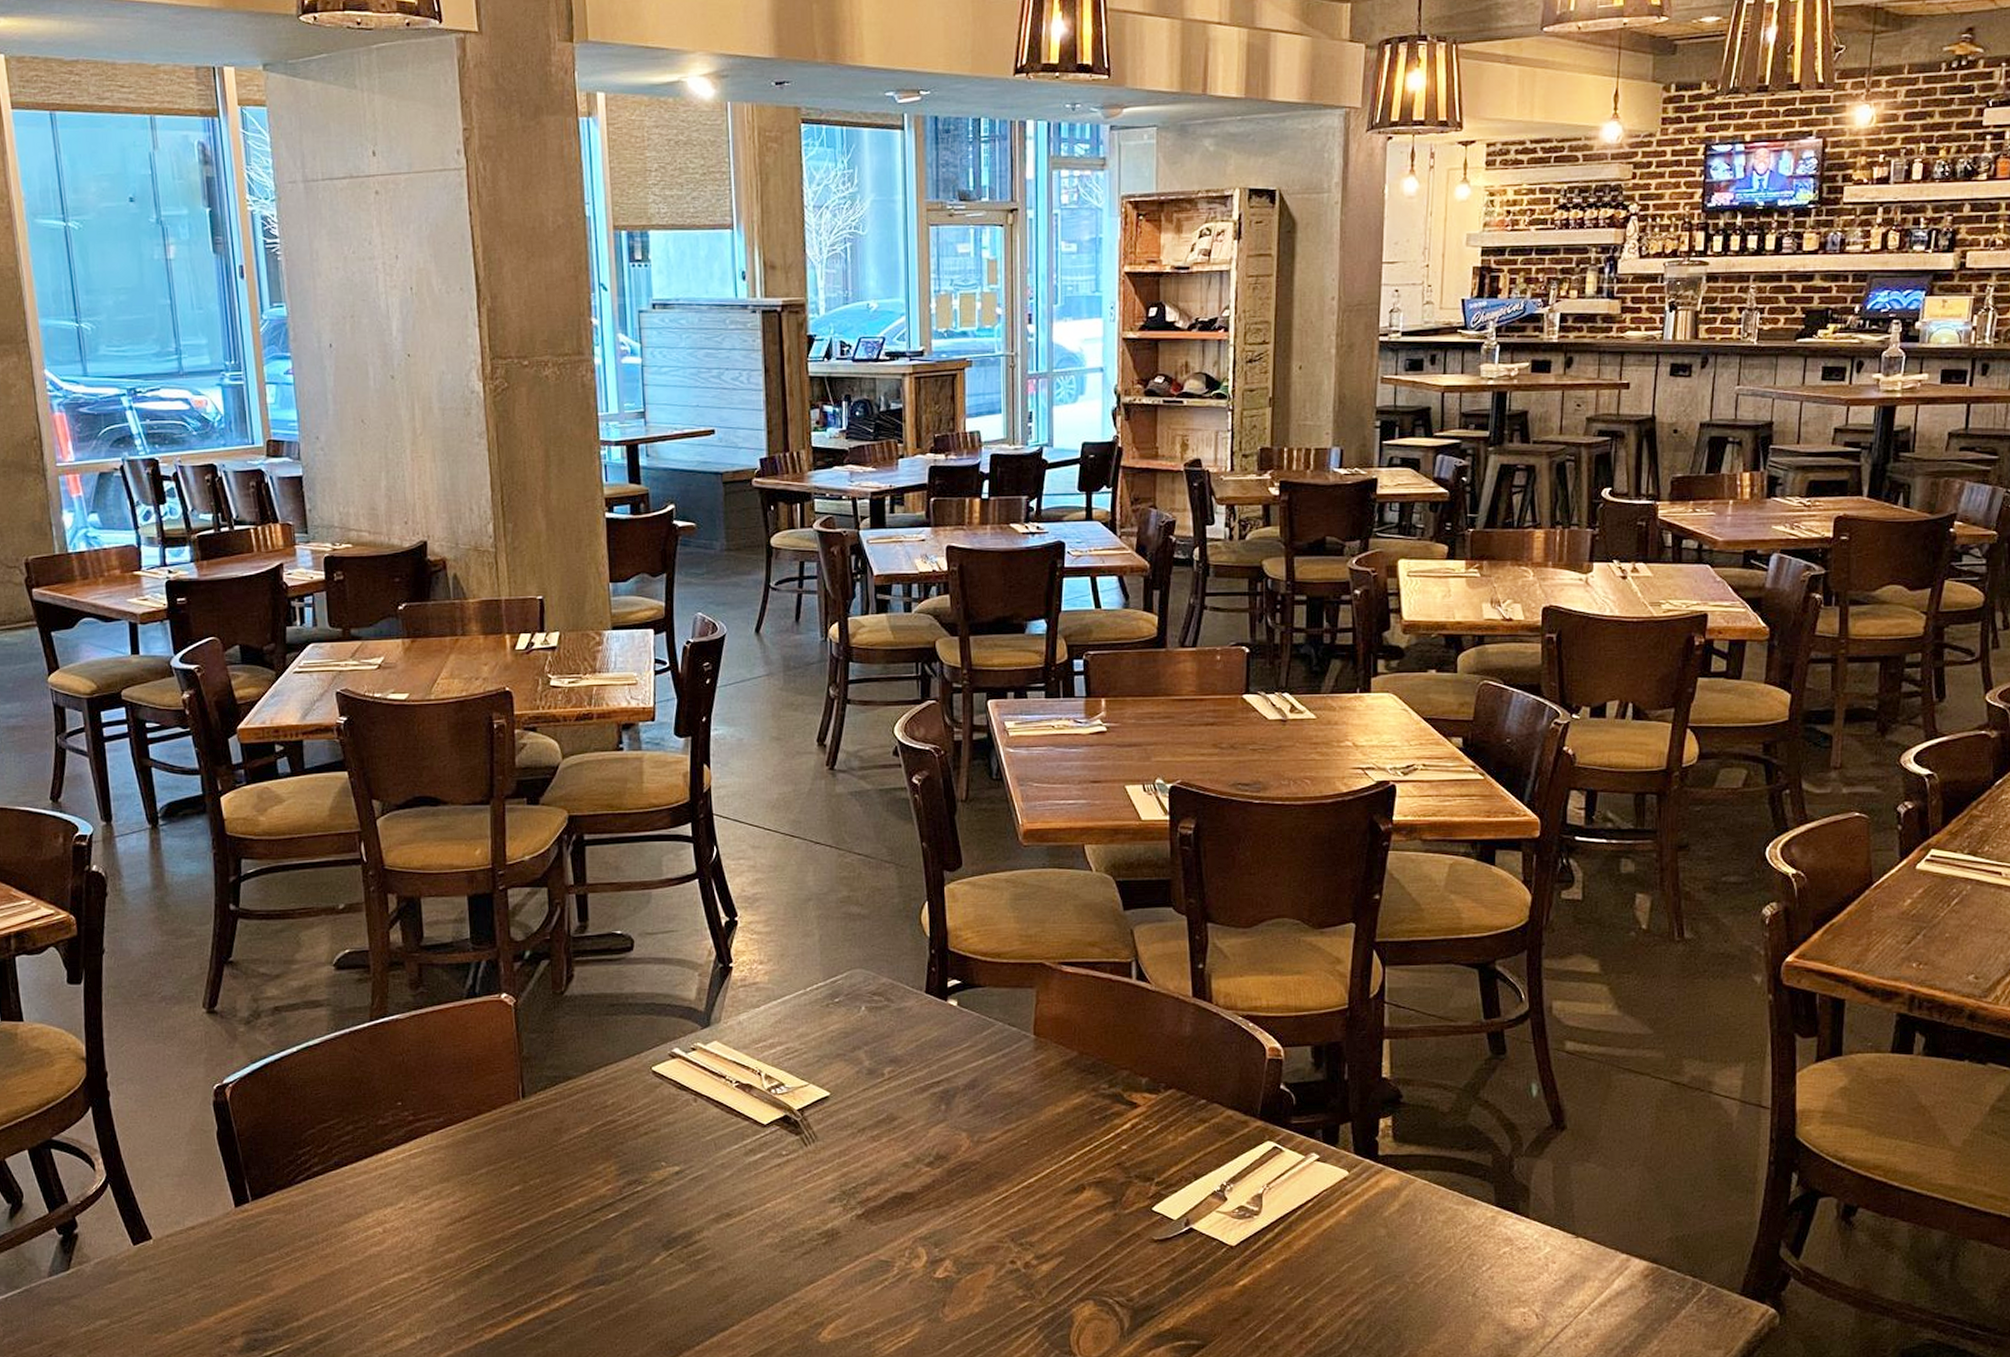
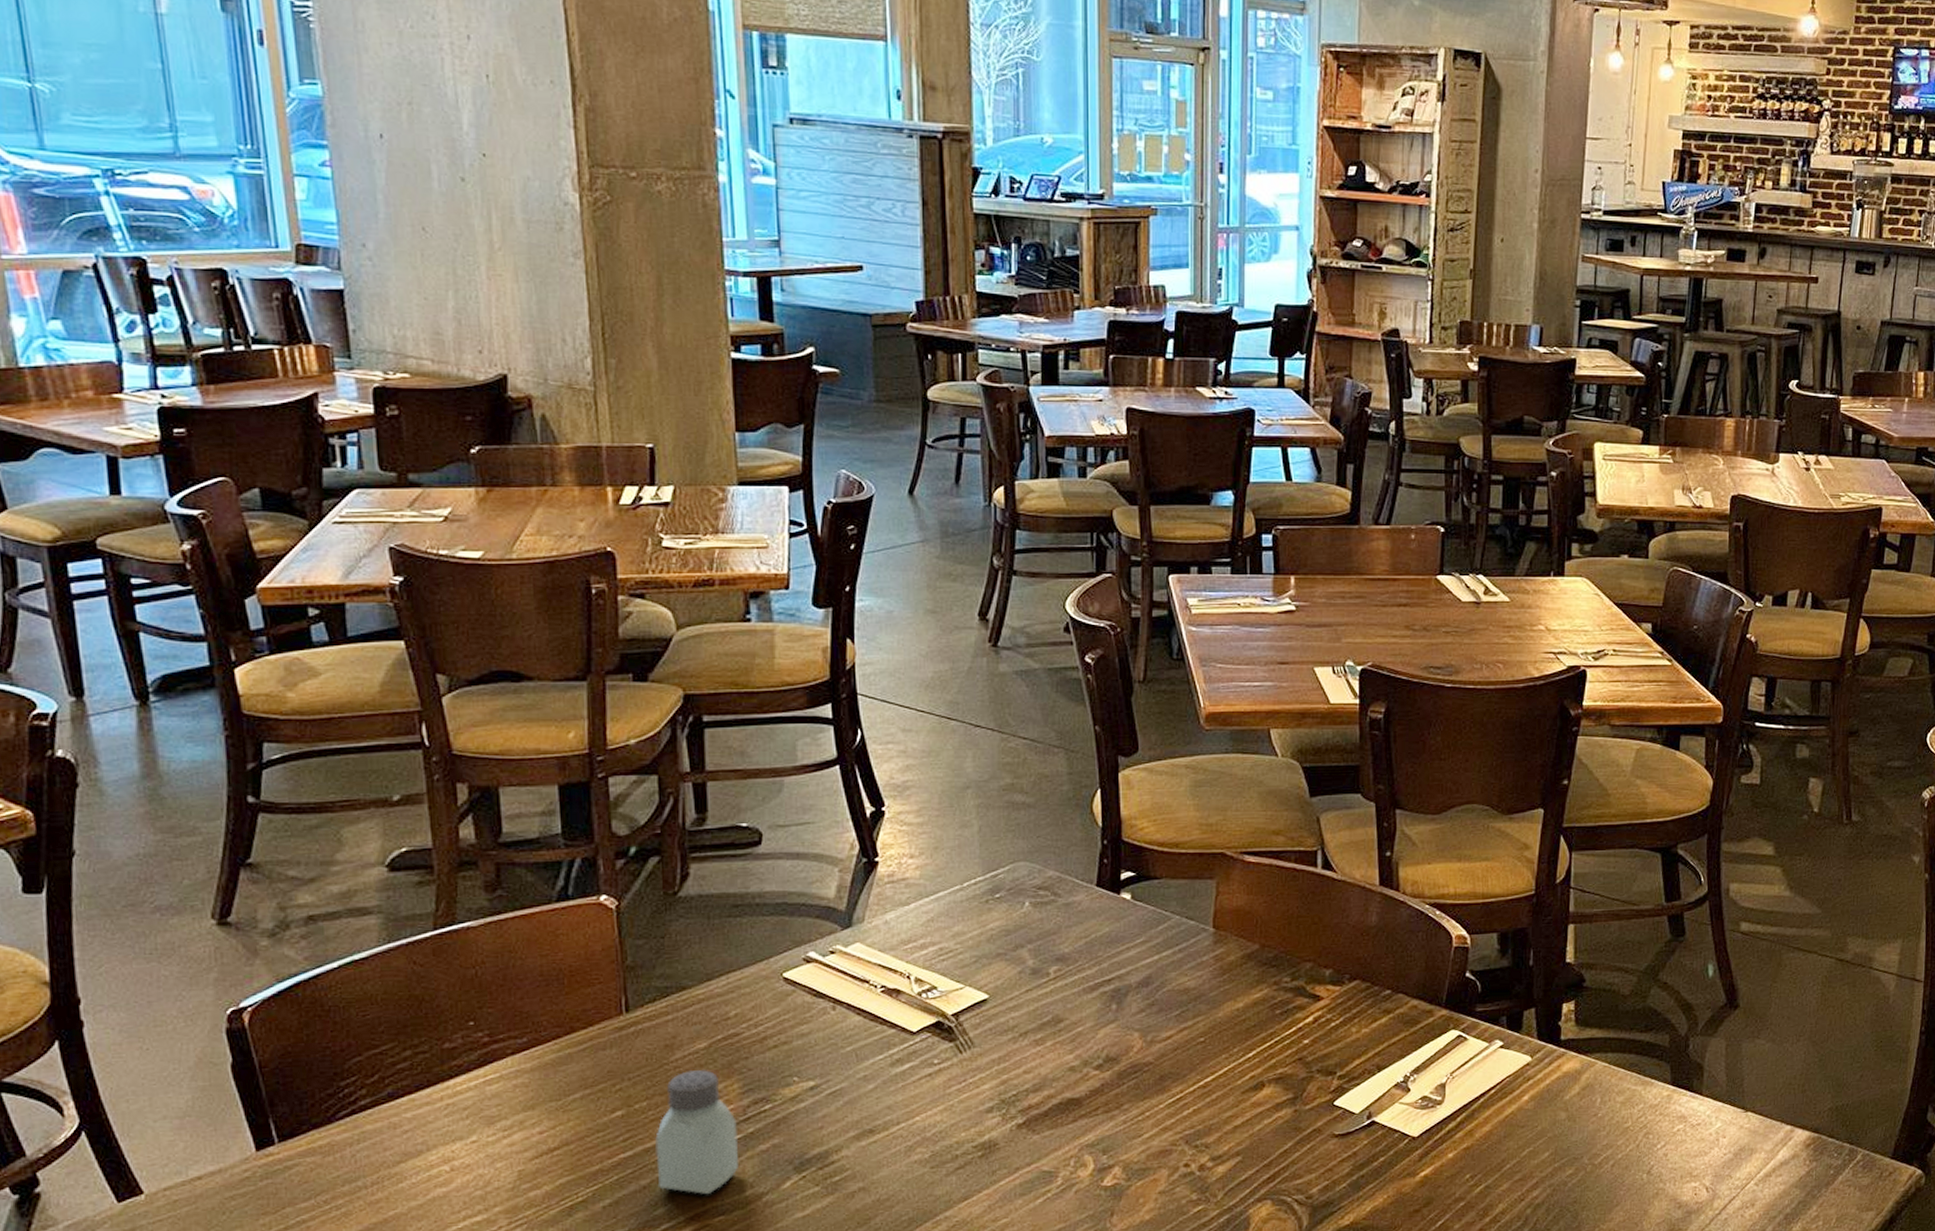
saltshaker: none [547,1152,616,1266] -> present [655,1070,739,1195]

